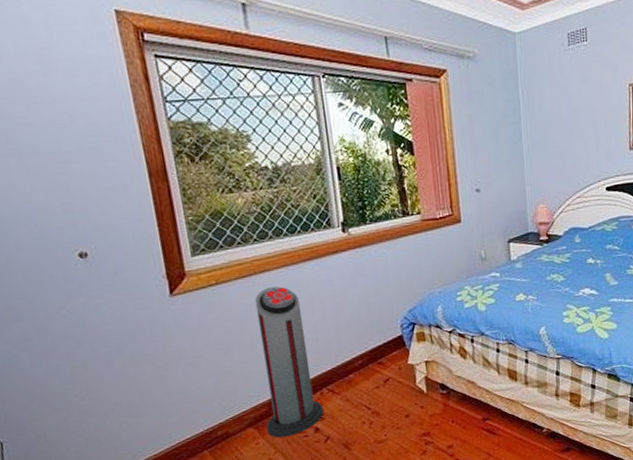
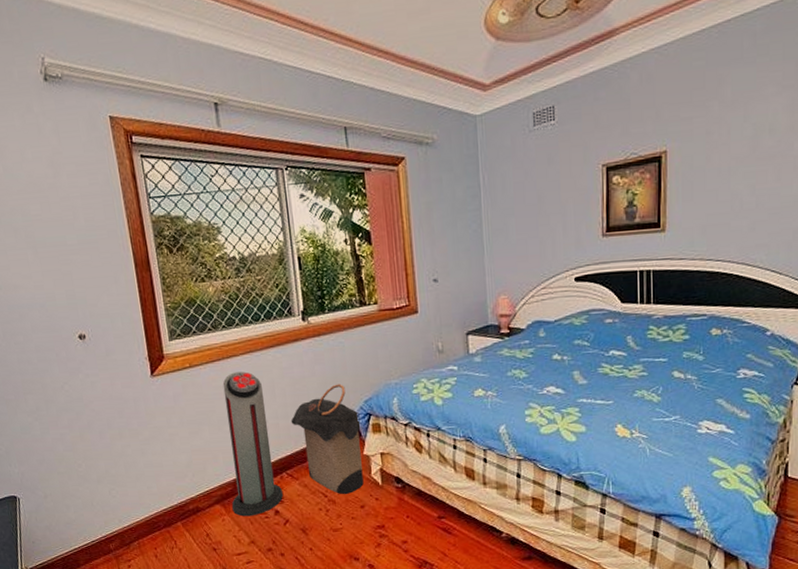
laundry hamper: none [331,294,409,406] -> present [290,384,364,495]

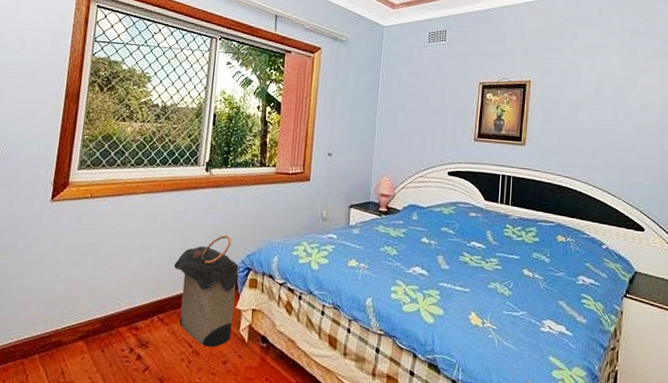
air purifier: present [222,371,283,517] -> none [95,209,155,358]

